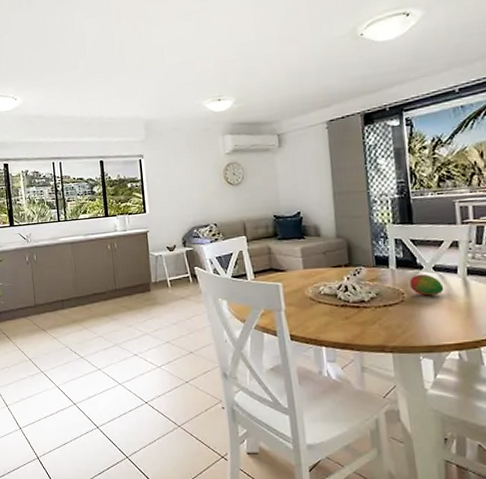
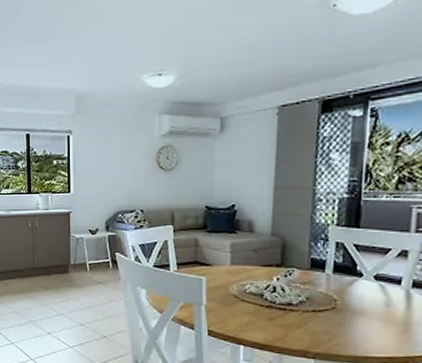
fruit: present [410,274,444,296] -> none [345,282,383,306]

